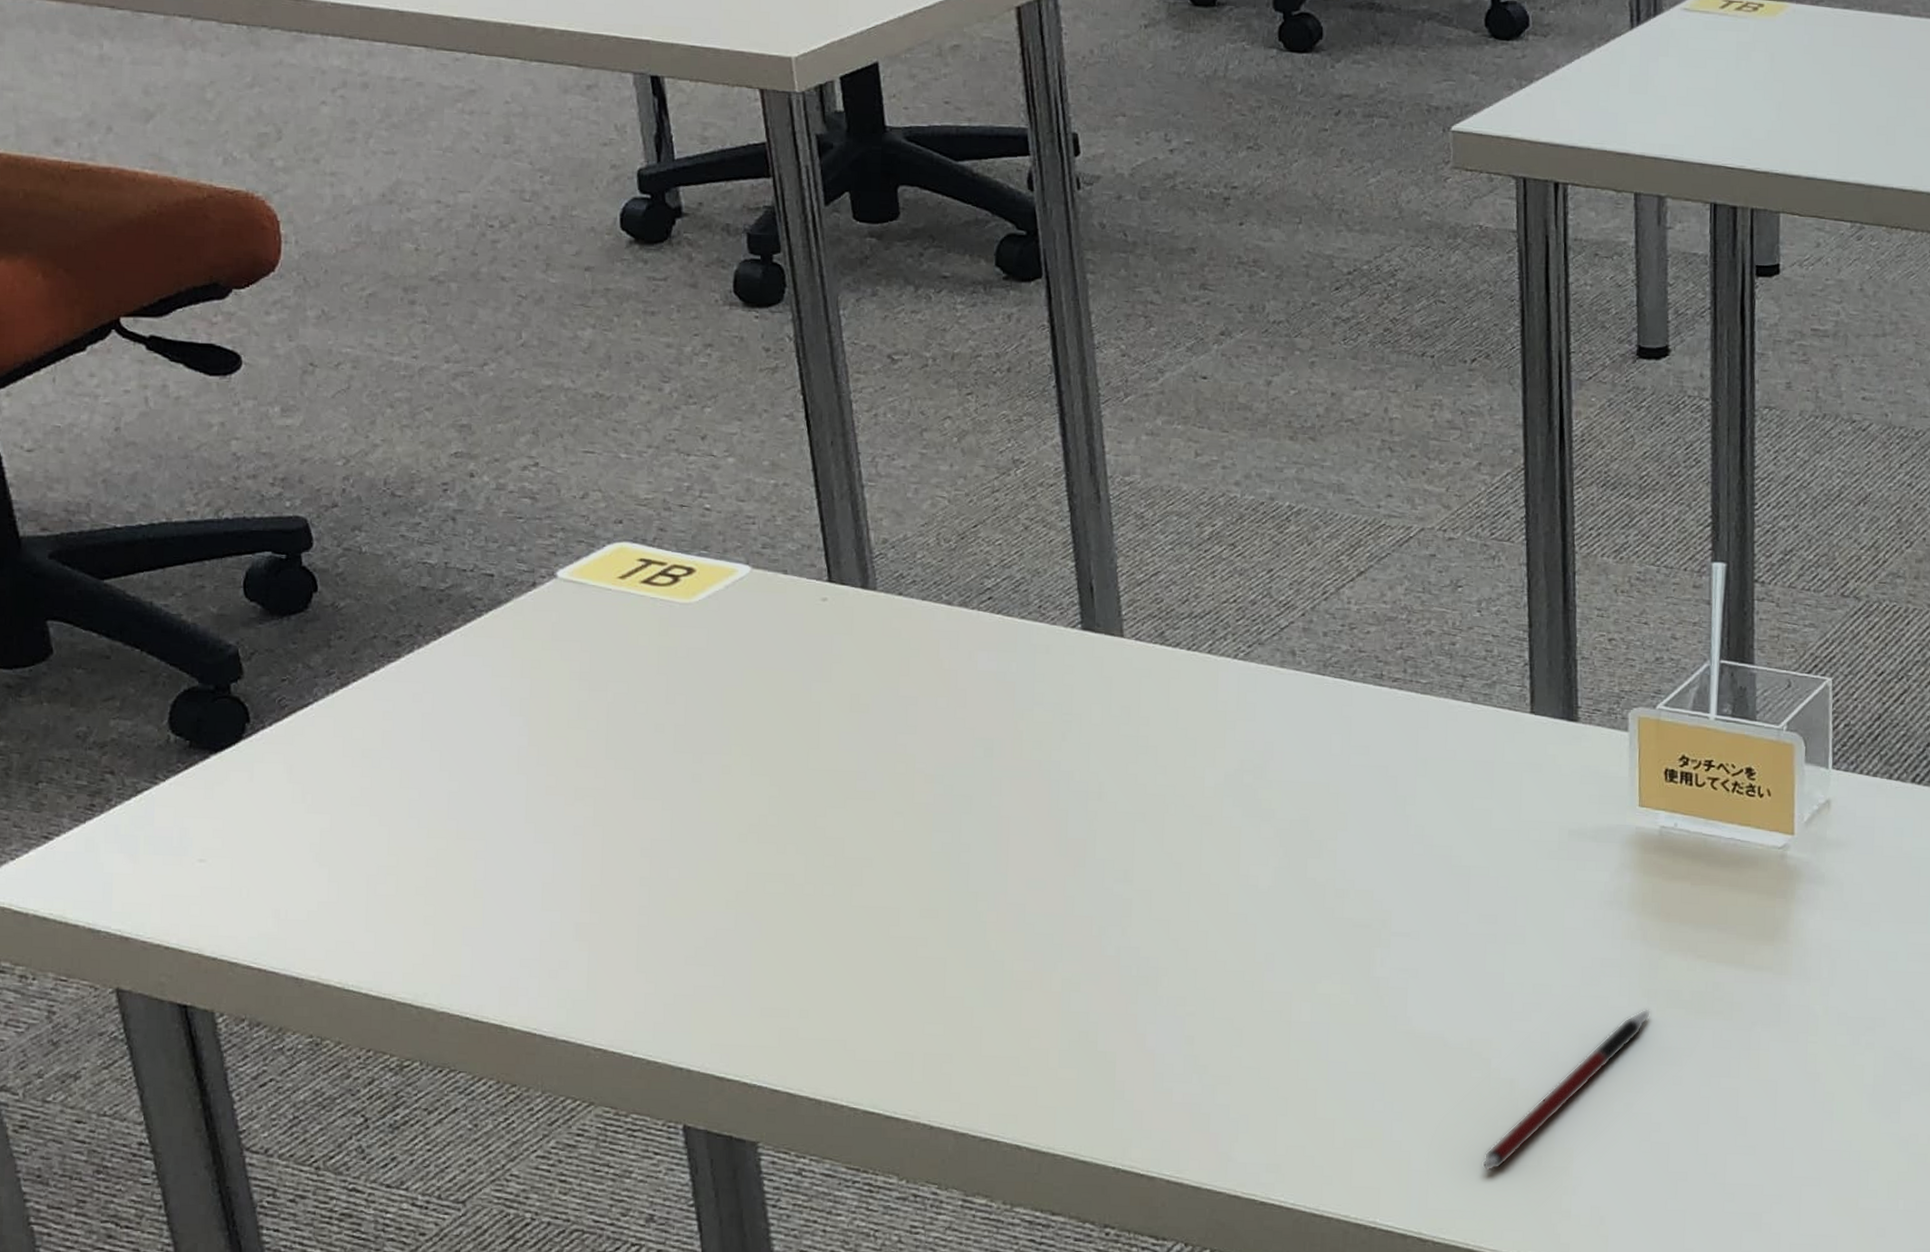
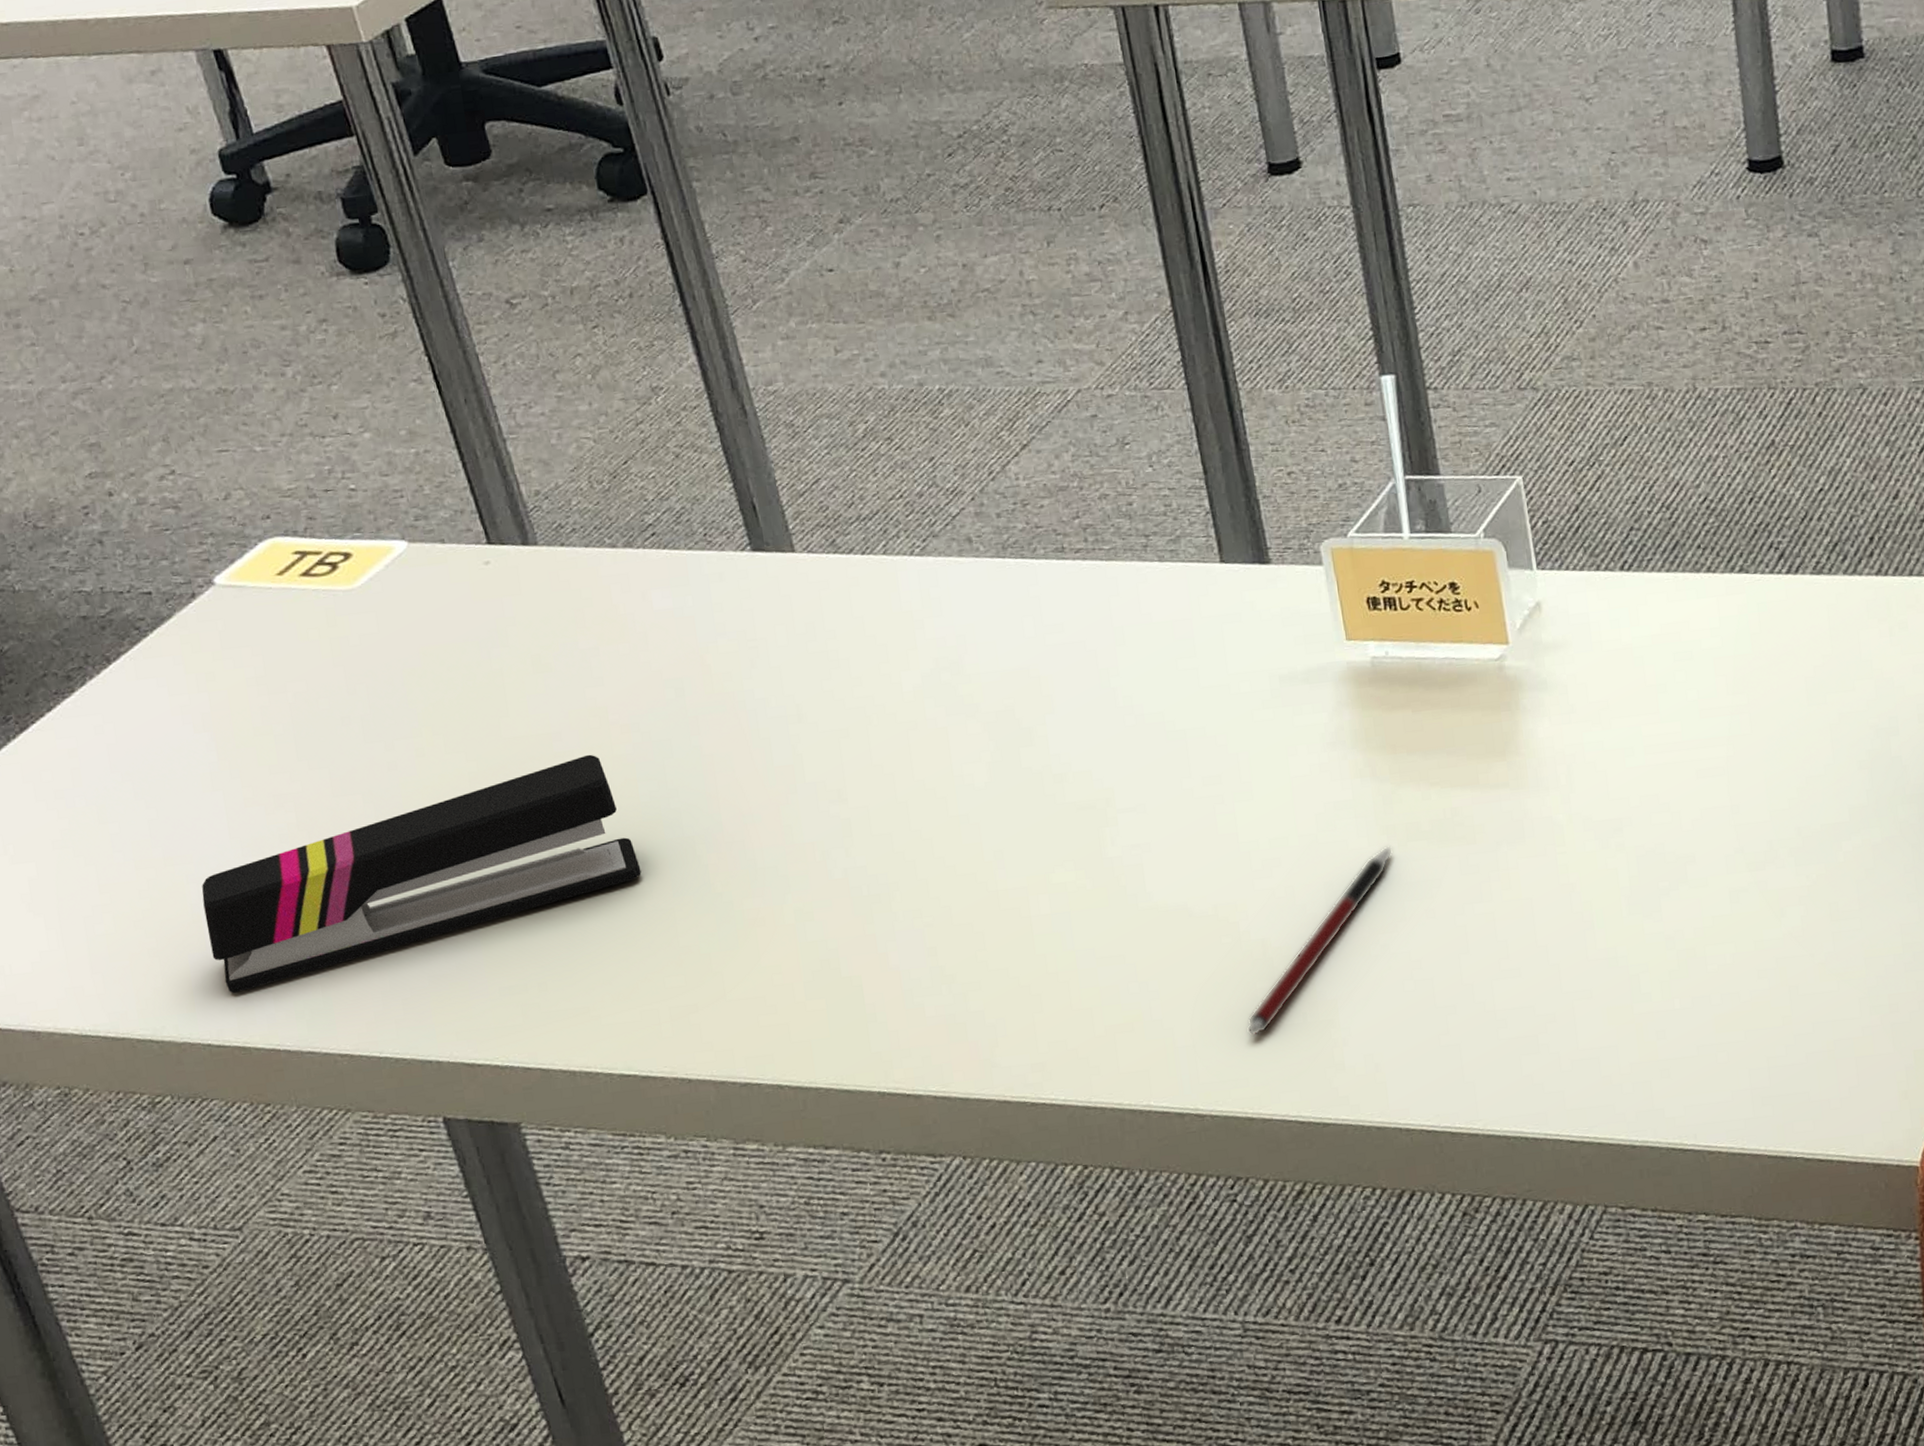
stapler: none [486,797,920,972] -> present [202,754,641,993]

